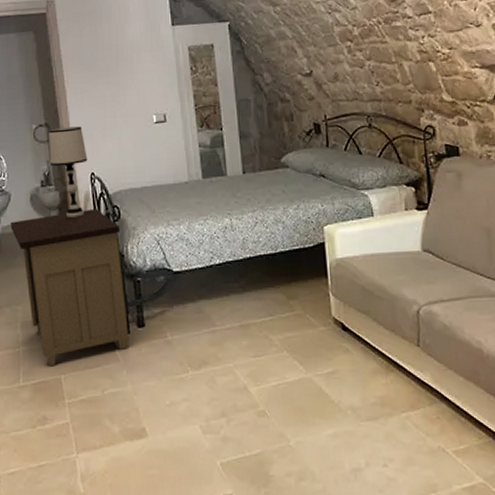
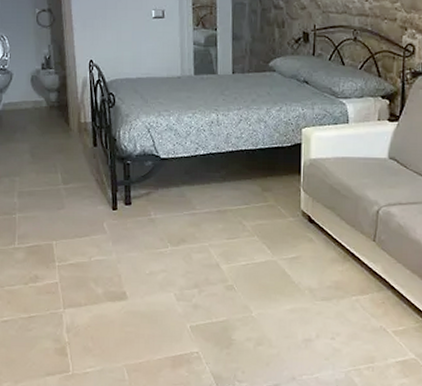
nightstand: present [10,208,129,367] -> none [11,93,116,233]
table lamp: present [49,126,88,218] -> none [51,14,87,101]

